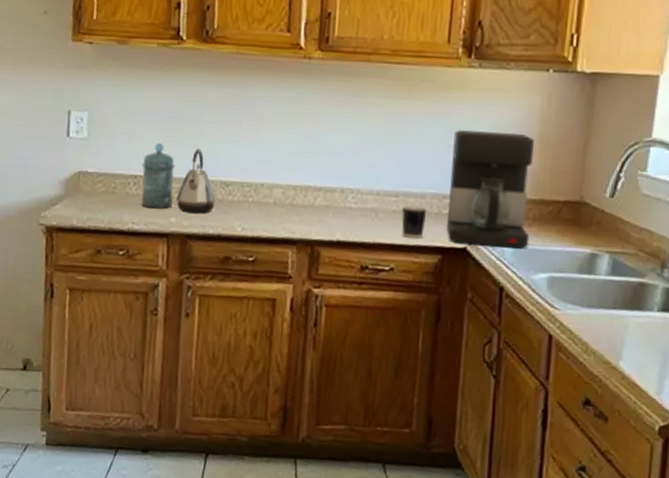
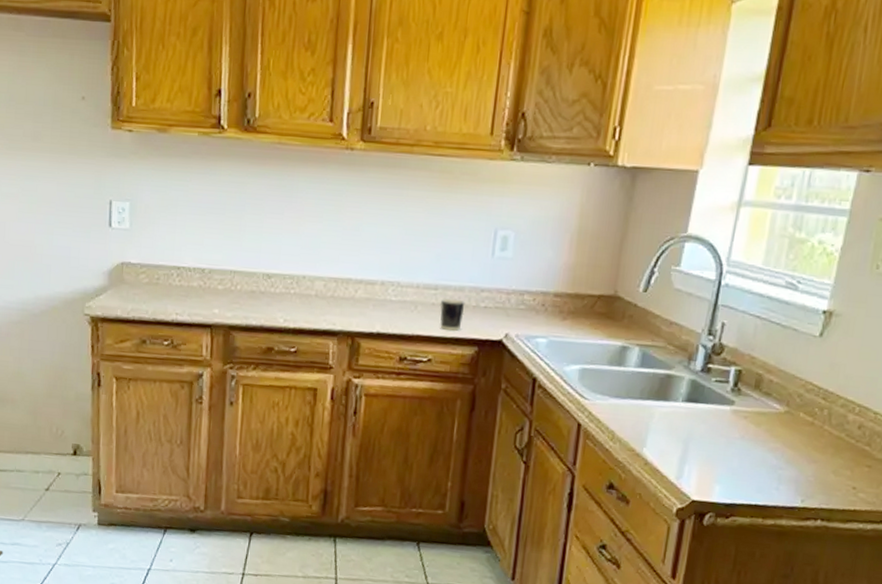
canister: present [141,143,176,209] -> none [185,234,218,300]
kettle: present [176,149,217,214] -> none [219,240,259,305]
coffee maker: present [446,130,534,248] -> none [483,224,572,340]

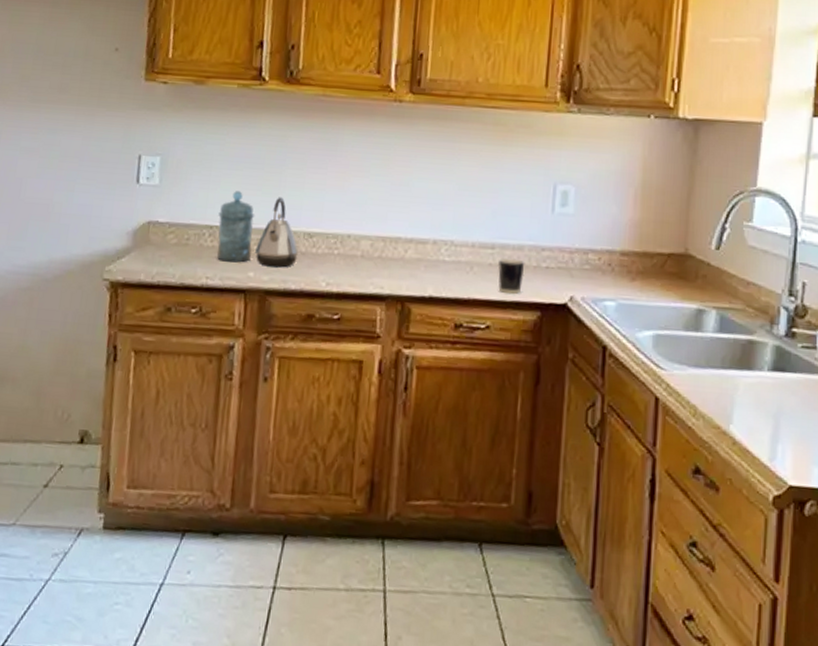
canister: none [185,234,218,300] -> present [217,191,255,263]
kettle: none [219,240,259,305] -> present [255,197,299,267]

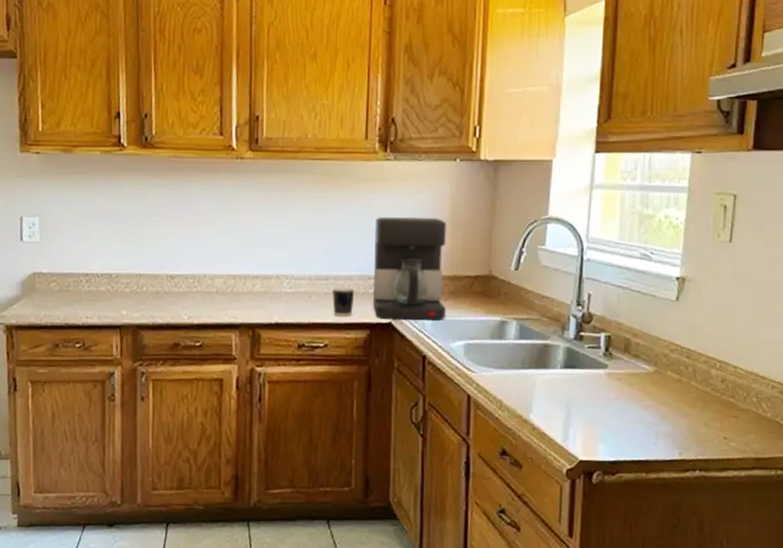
canister: present [217,191,255,263] -> none [92,243,124,303]
kettle: present [255,197,299,267] -> none [126,246,163,306]
coffee maker: none [545,178,636,303] -> present [372,217,446,319]

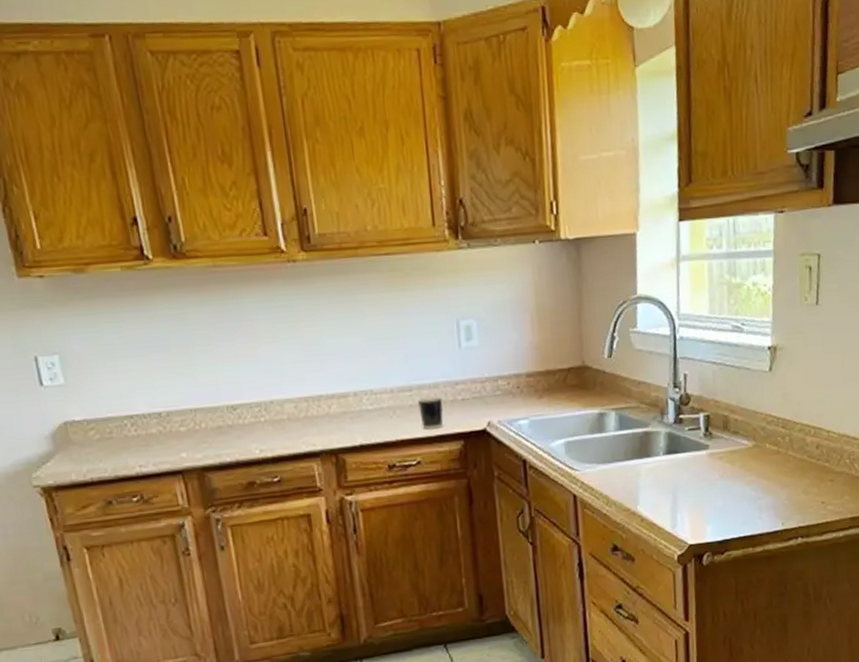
coffee maker: present [372,217,446,319] -> none [455,309,542,426]

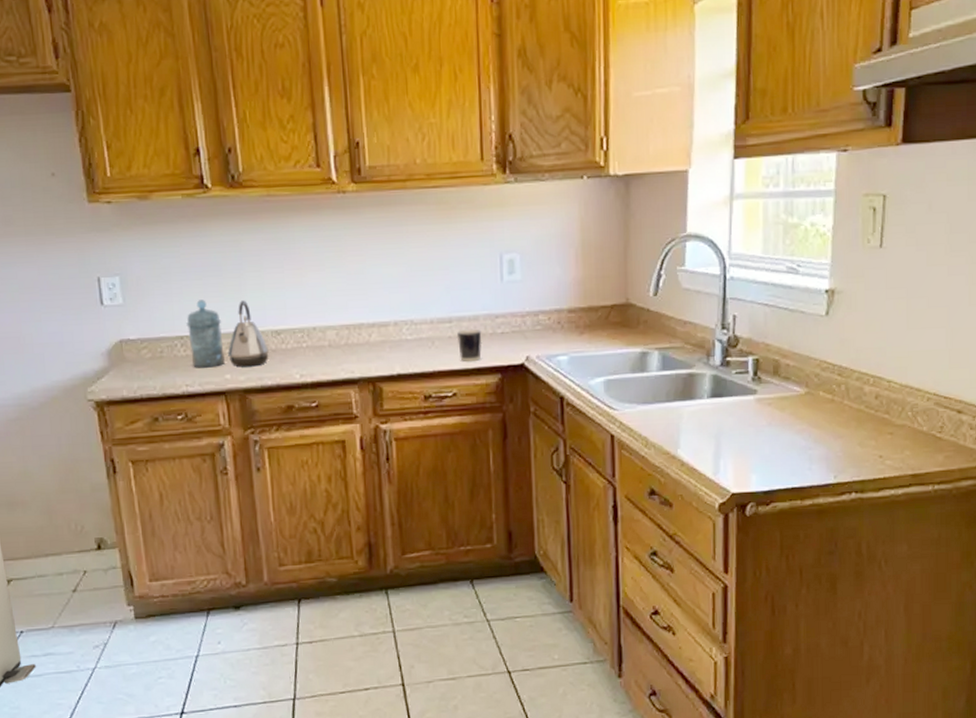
canister: none [135,376,180,448] -> present [186,300,226,368]
kettle: none [182,375,227,445] -> present [228,300,270,367]

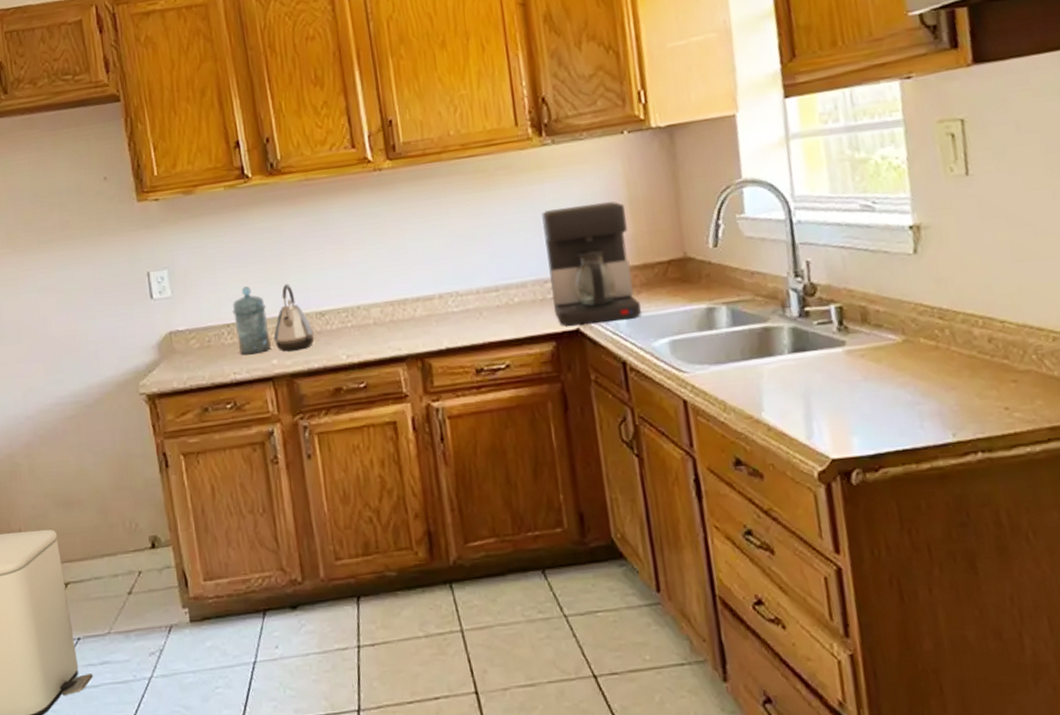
mug: present [456,329,482,362] -> none [505,296,533,332]
coffee maker: none [498,244,582,360] -> present [542,201,641,326]

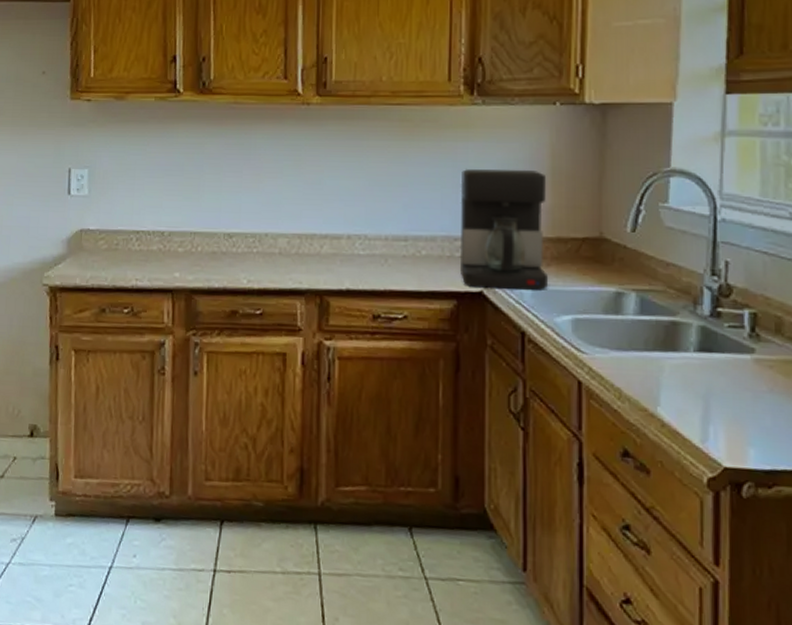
canister: present [232,286,272,355] -> none [144,197,178,264]
kettle: present [273,284,315,351] -> none [179,201,220,267]

